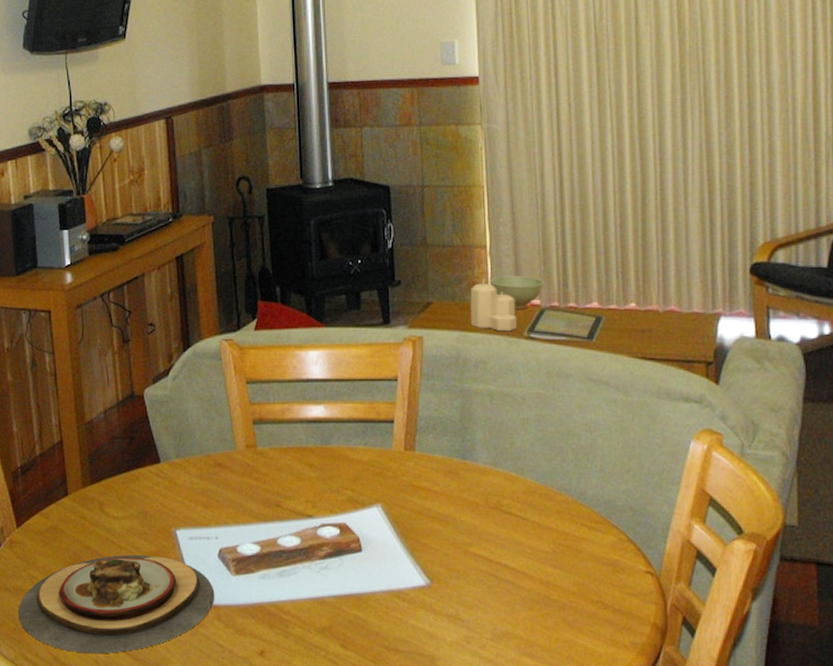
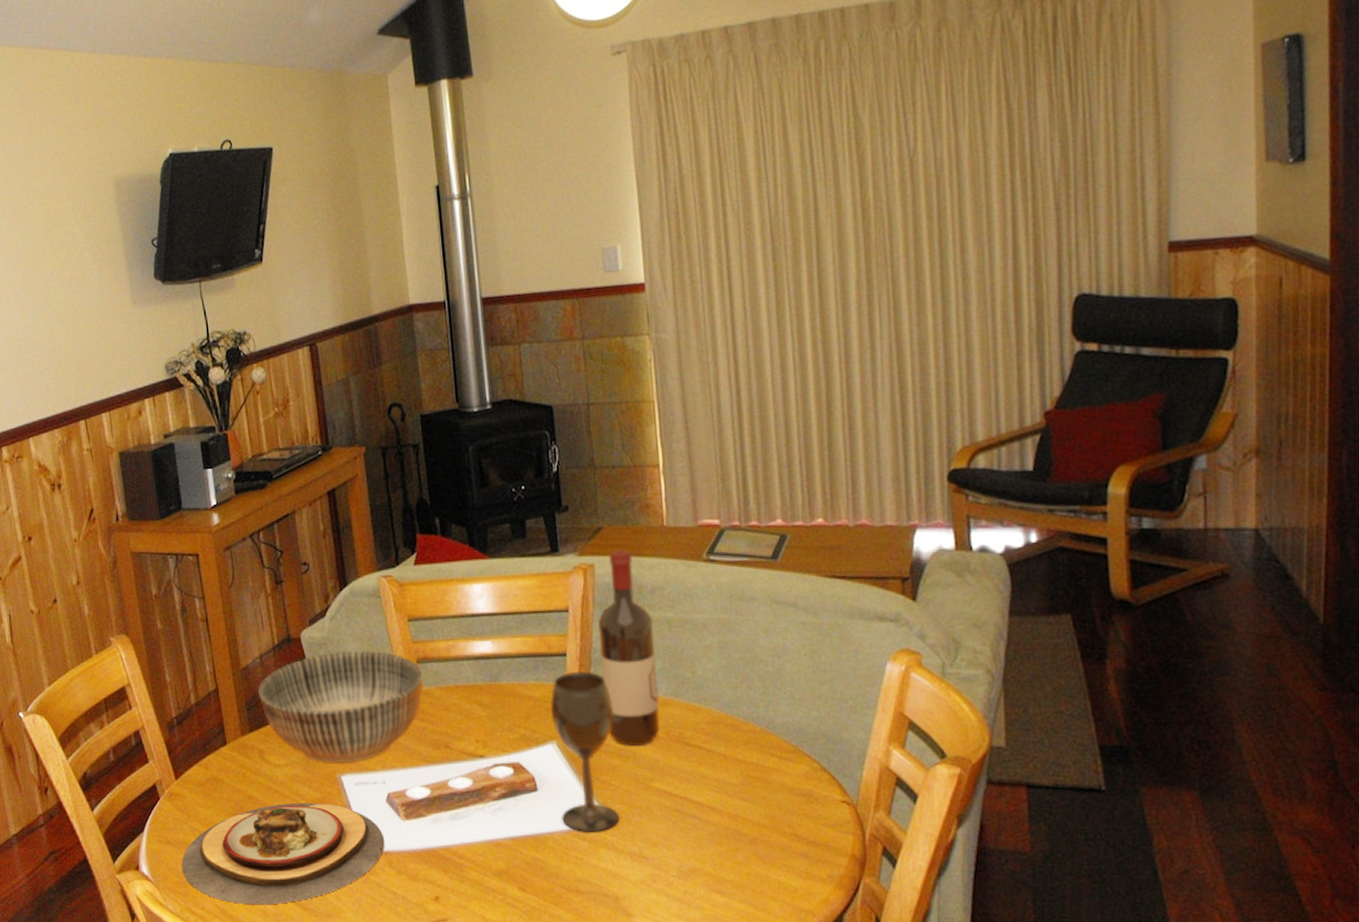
bowl: none [100,410,259,518] -> present [257,651,424,763]
wine glass: none [376,439,439,593] -> present [550,672,620,832]
wine bottle: none [425,325,479,511] -> present [598,550,660,746]
candle: present [470,278,518,332] -> none [643,499,696,555]
bowl: present [490,275,545,309] -> none [664,494,724,530]

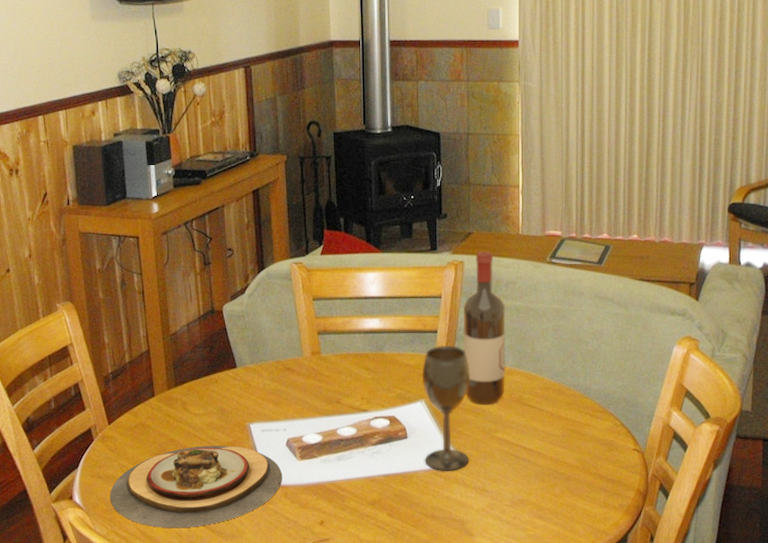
bowl: present [257,651,424,763] -> none [183,323,322,414]

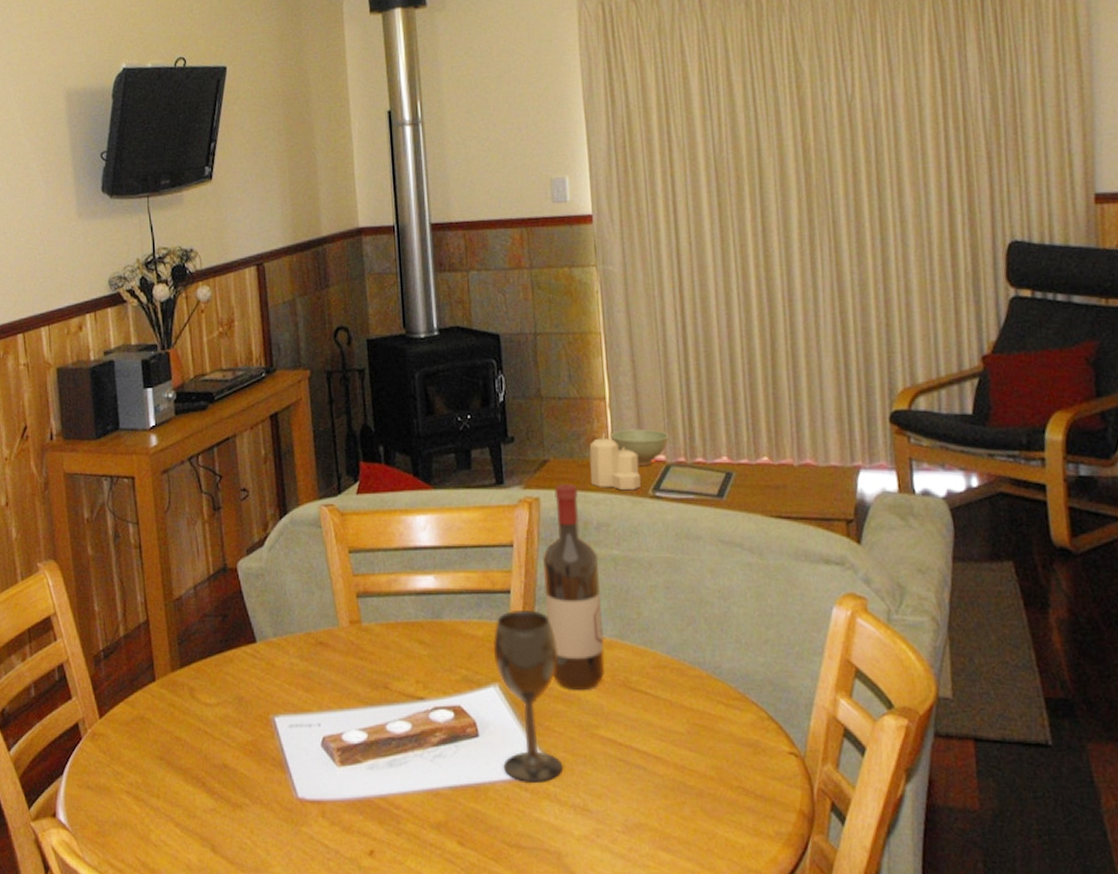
plate: present [109,446,283,528] -> none [101,746,319,858]
candle: none [503,212,542,258] -> present [589,432,642,491]
bowl: none [521,211,565,239] -> present [610,429,670,466]

